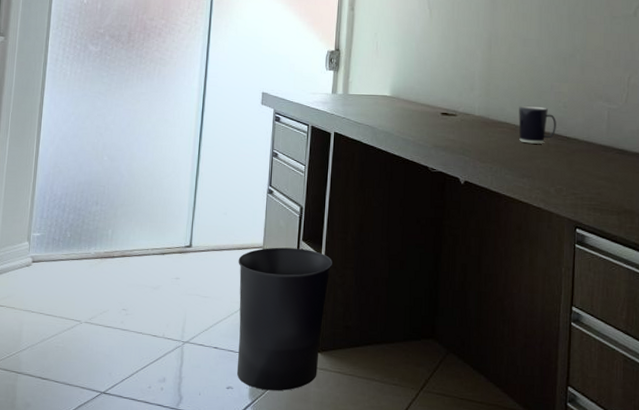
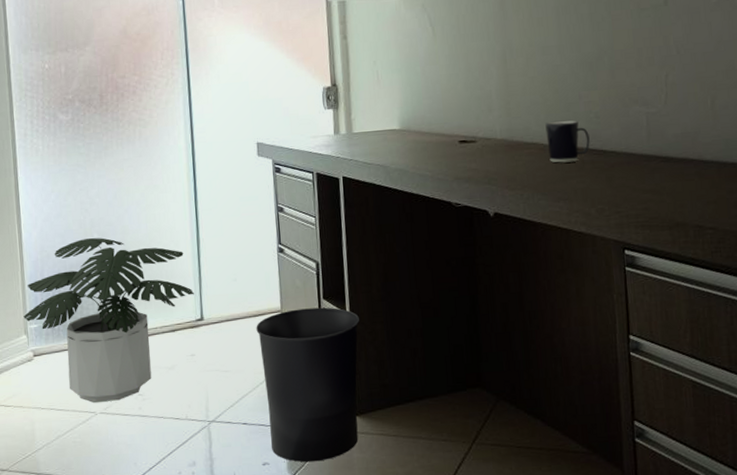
potted plant: none [28,160,187,313] -> present [23,238,194,402]

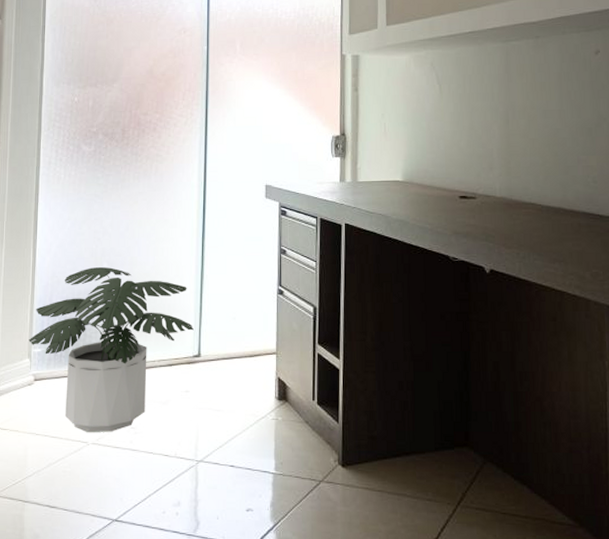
waste bin: present [256,307,360,462] -> none [251,352,352,512]
mug: present [545,120,590,163] -> none [544,182,587,225]

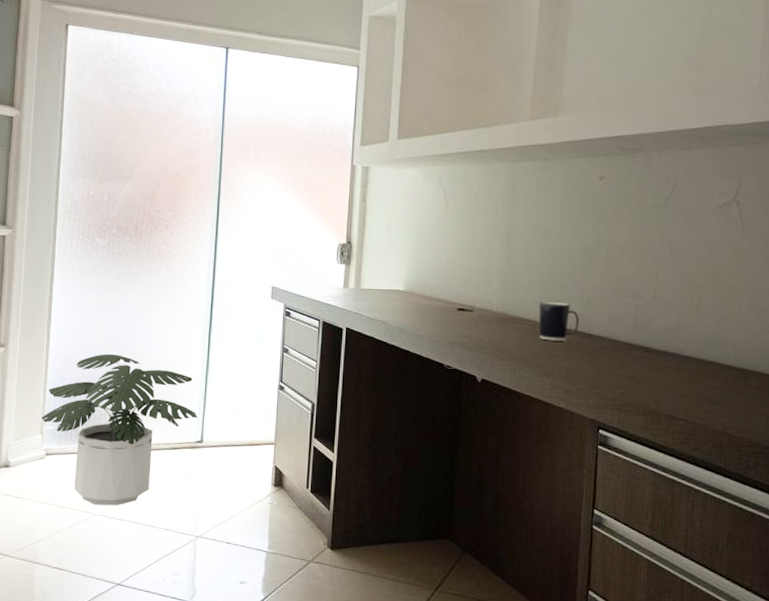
mug: none [544,182,587,225] -> present [539,301,579,342]

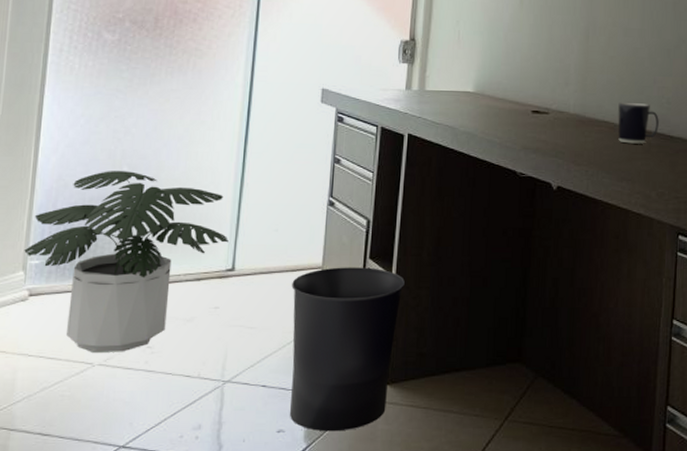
waste bin: none [249,444,345,587] -> present [289,267,405,432]

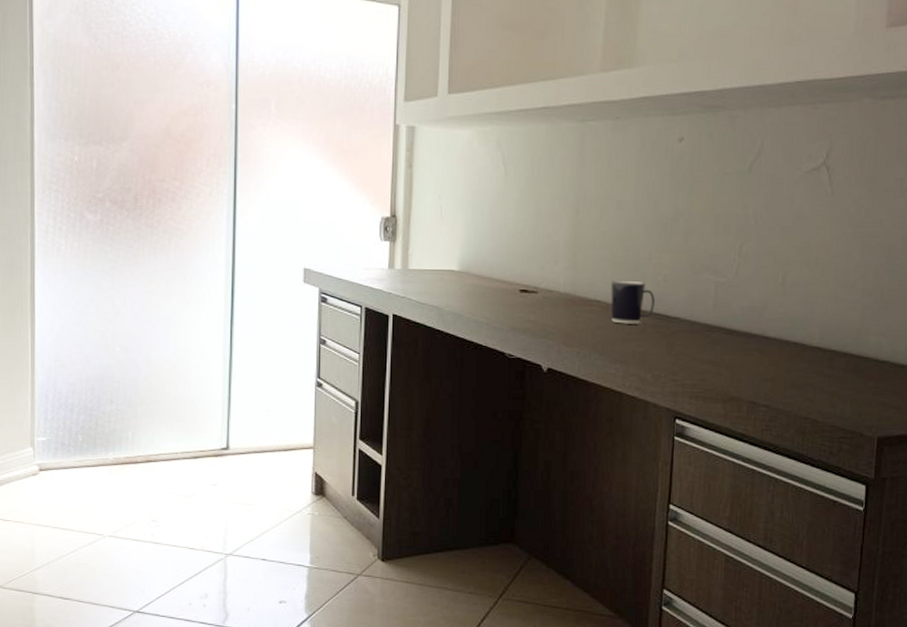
potted plant: present [24,171,228,352] -> none [31,351,221,525]
waste bin: present [289,267,405,432] -> none [285,447,395,604]

